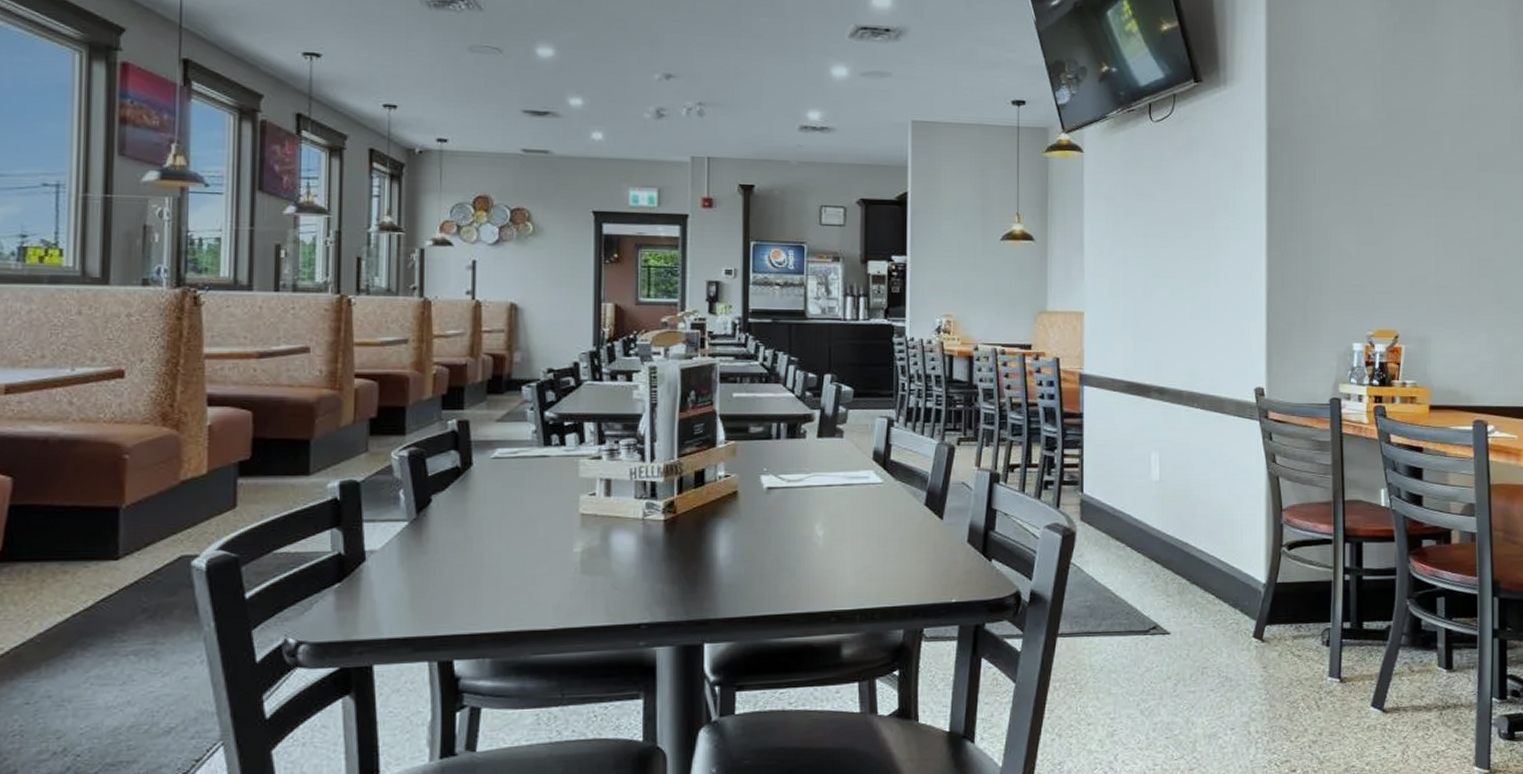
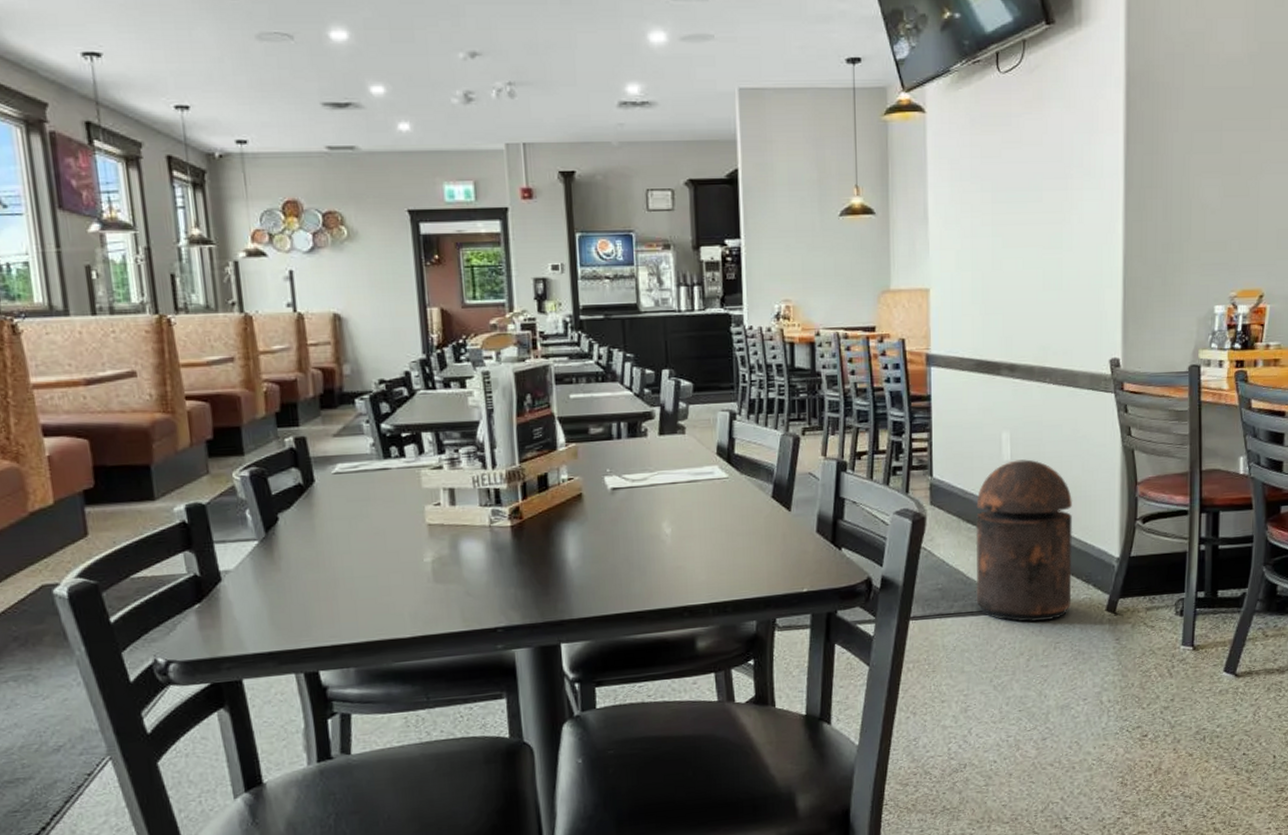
trash can: none [1124,480,1220,645] -> present [975,459,1073,622]

